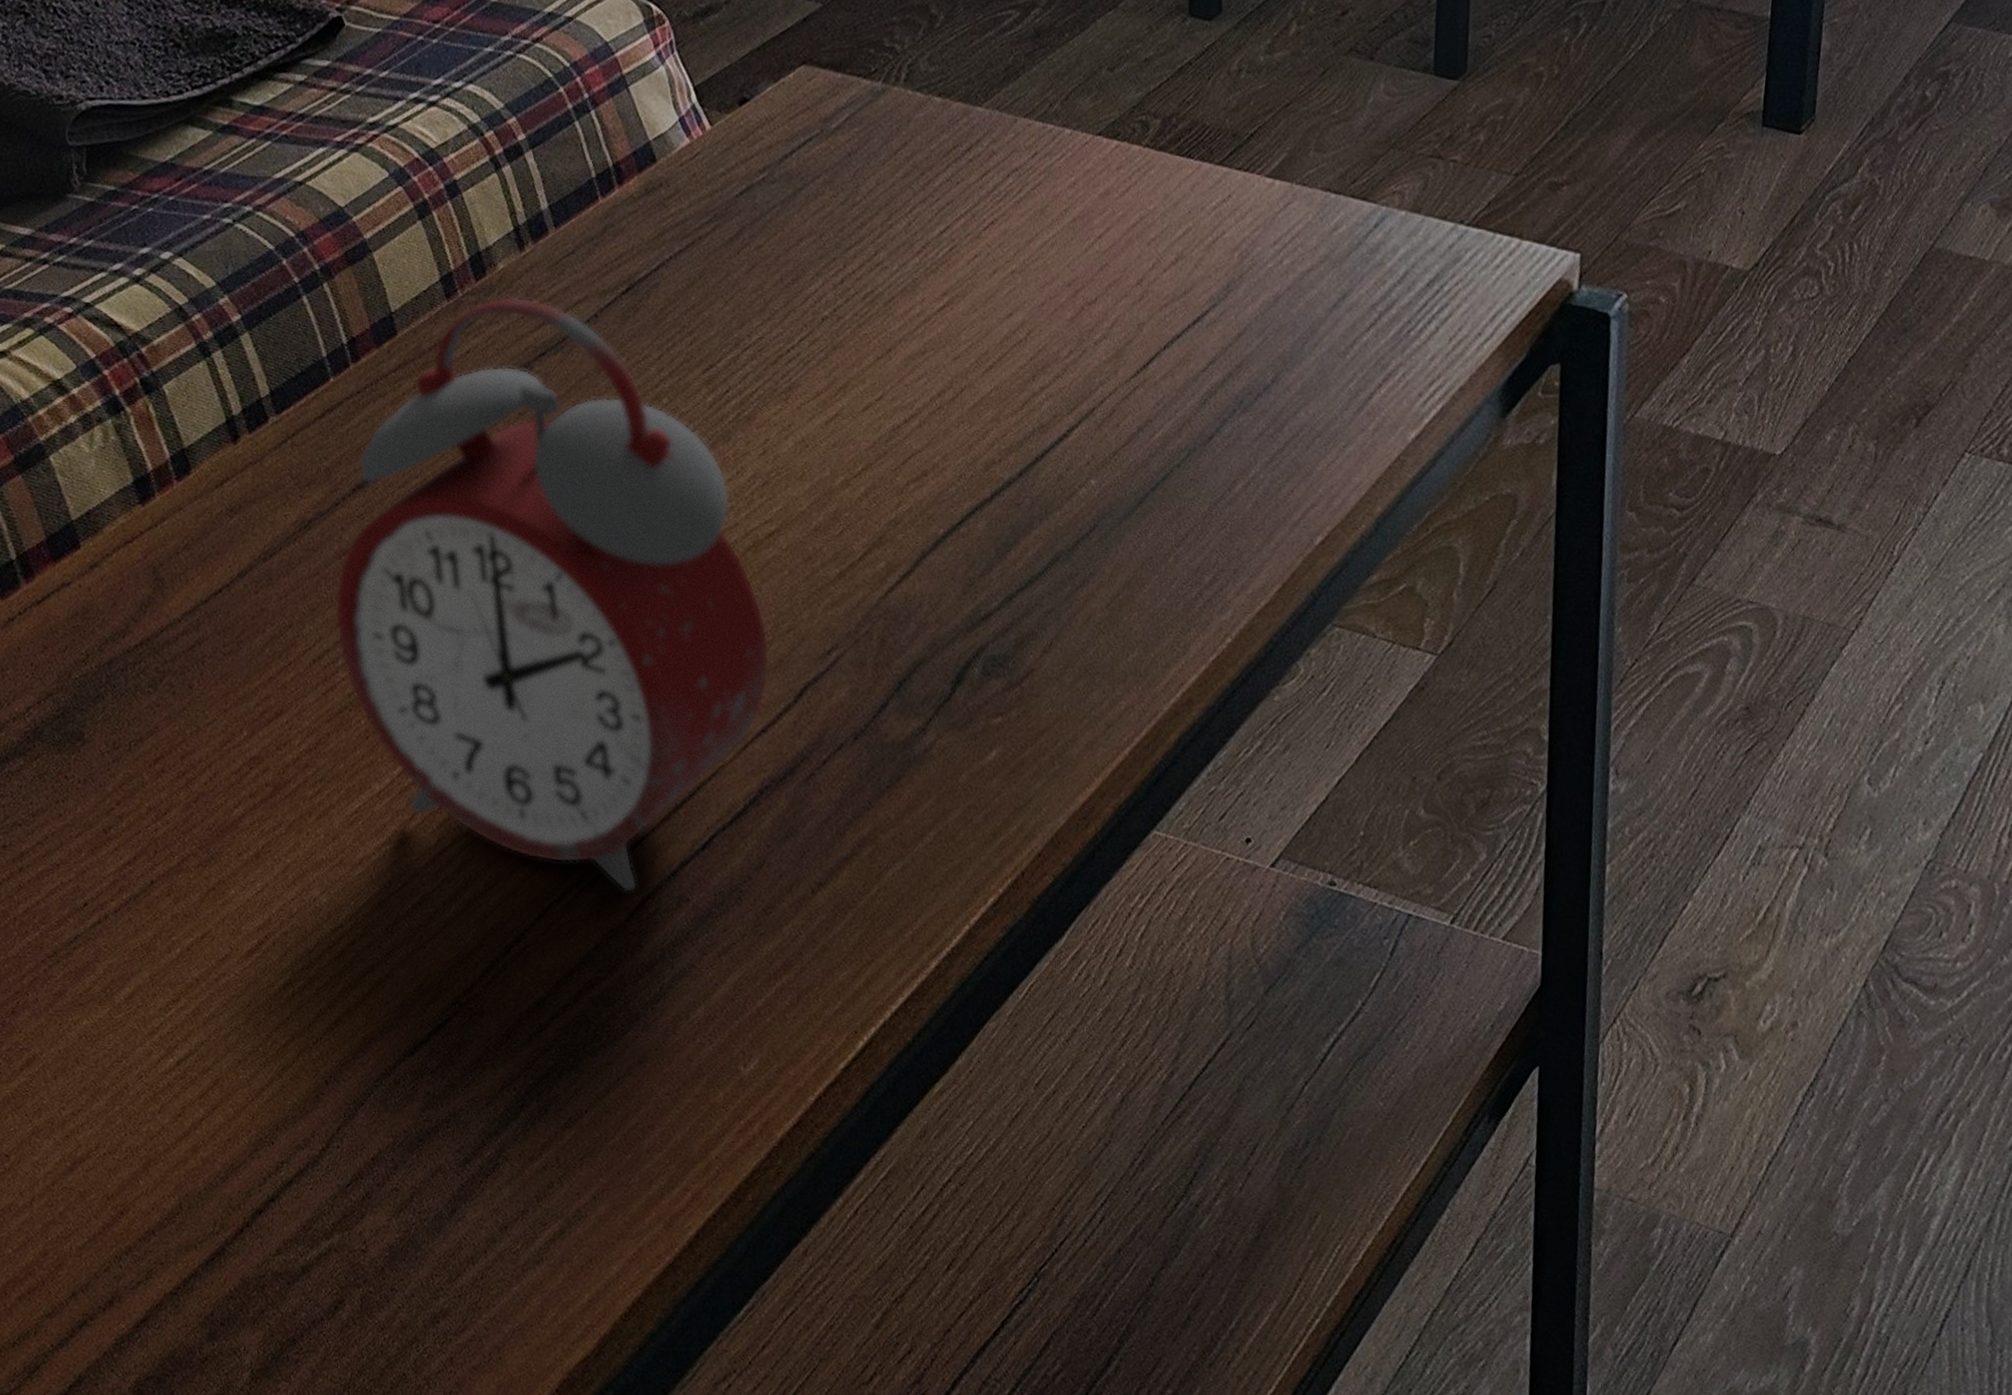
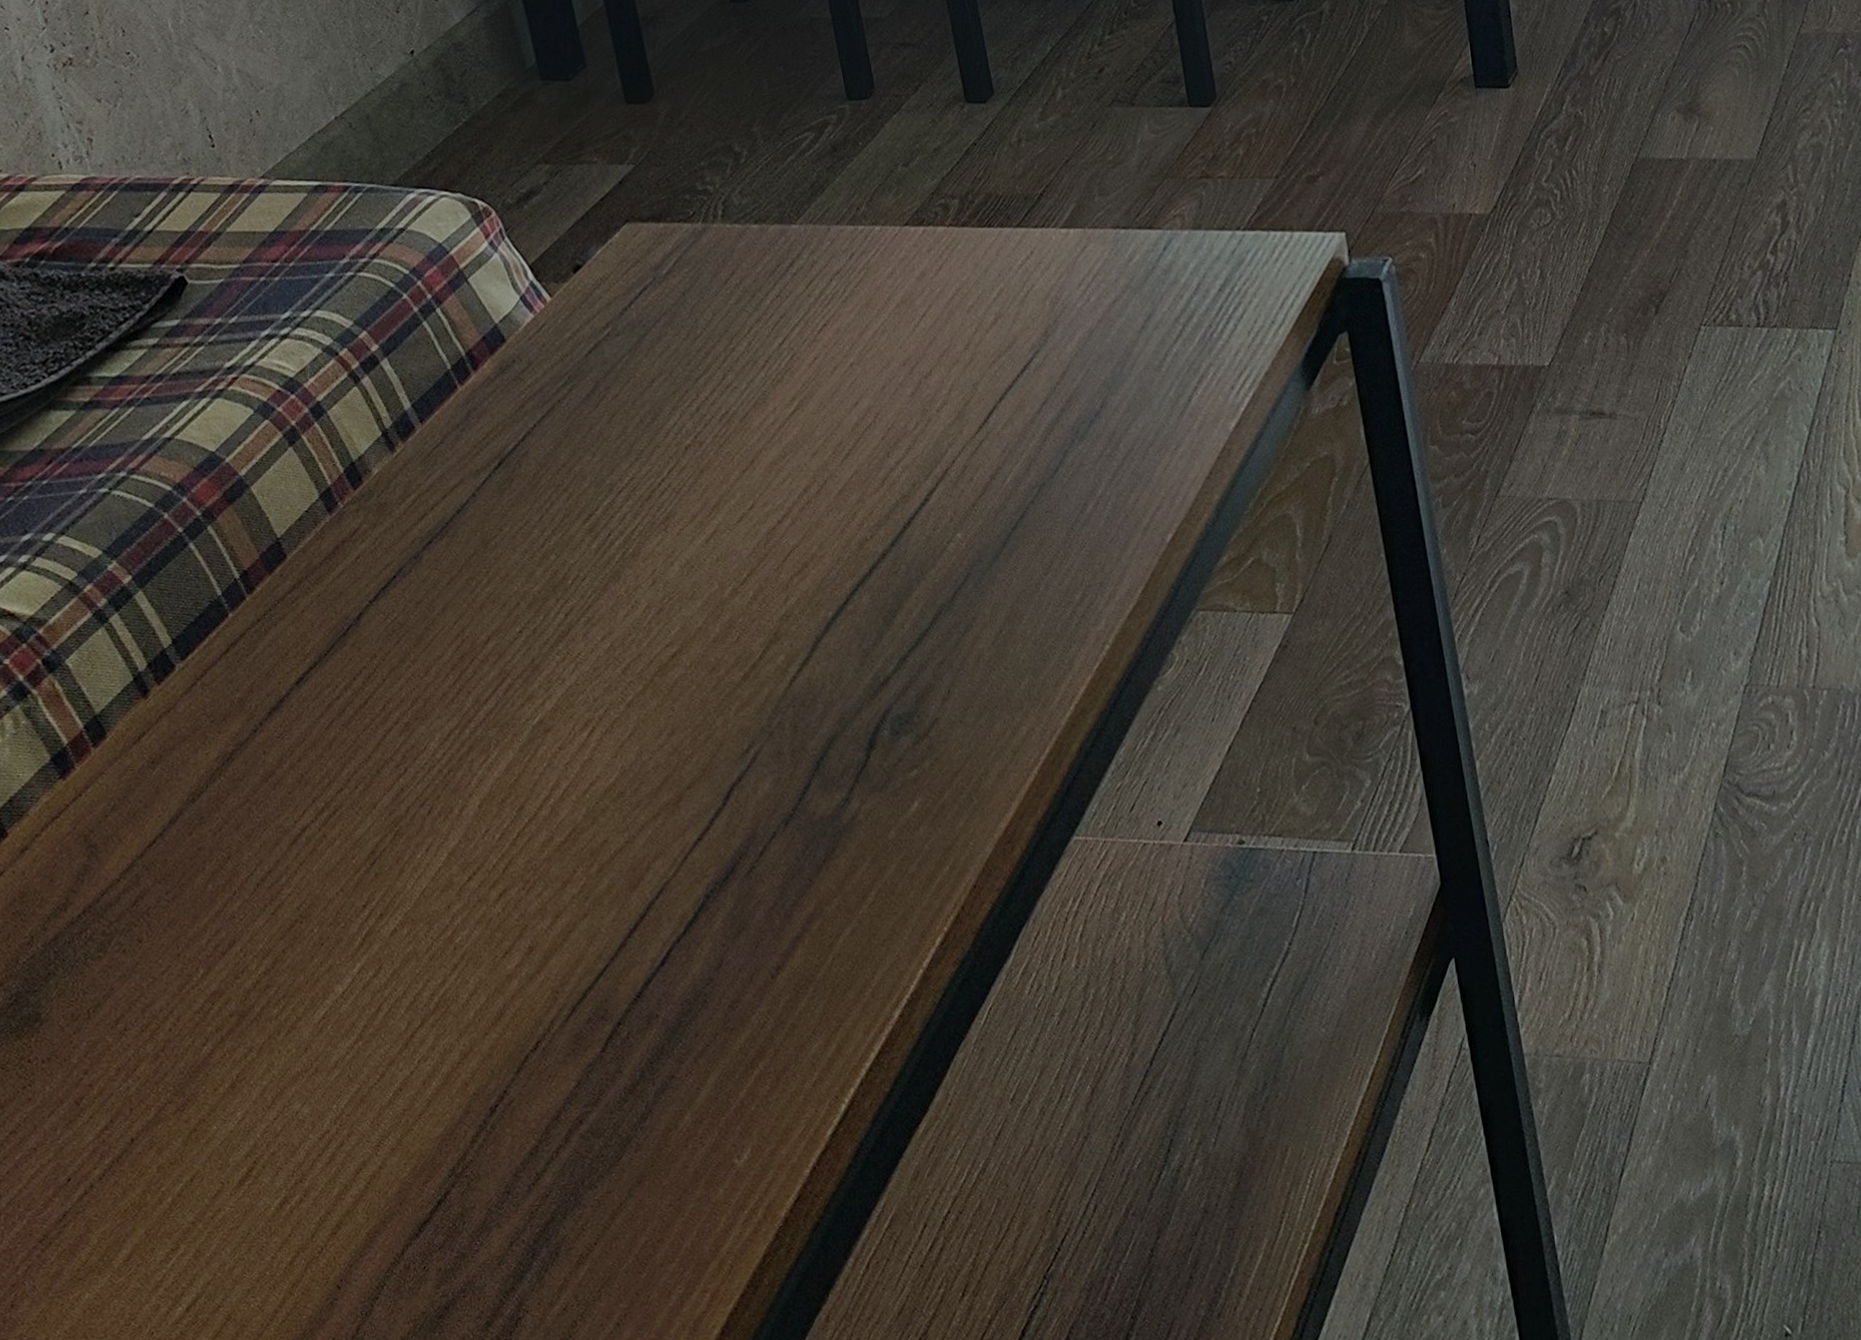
alarm clock: present [335,296,770,893] -> none [268,493,696,1025]

